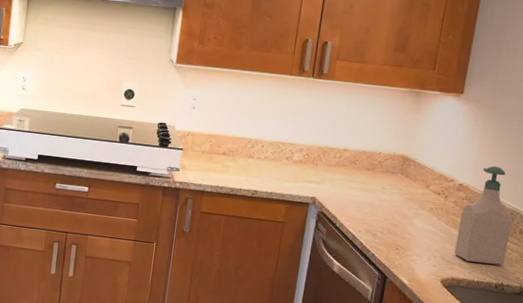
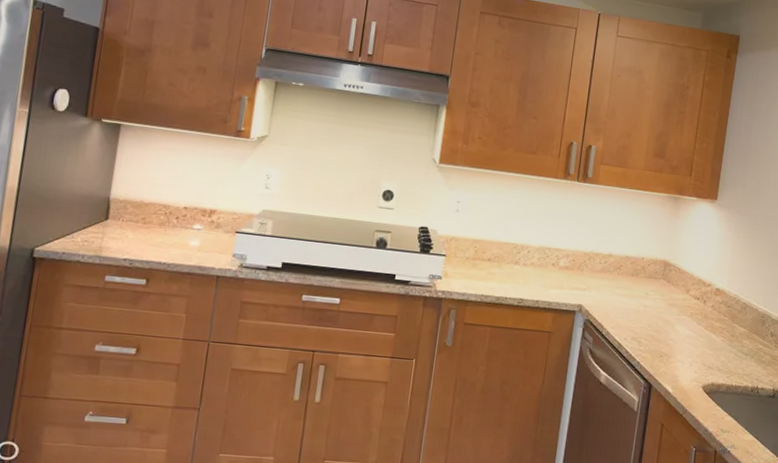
soap bottle: present [454,166,513,265] -> none [714,270,764,369]

